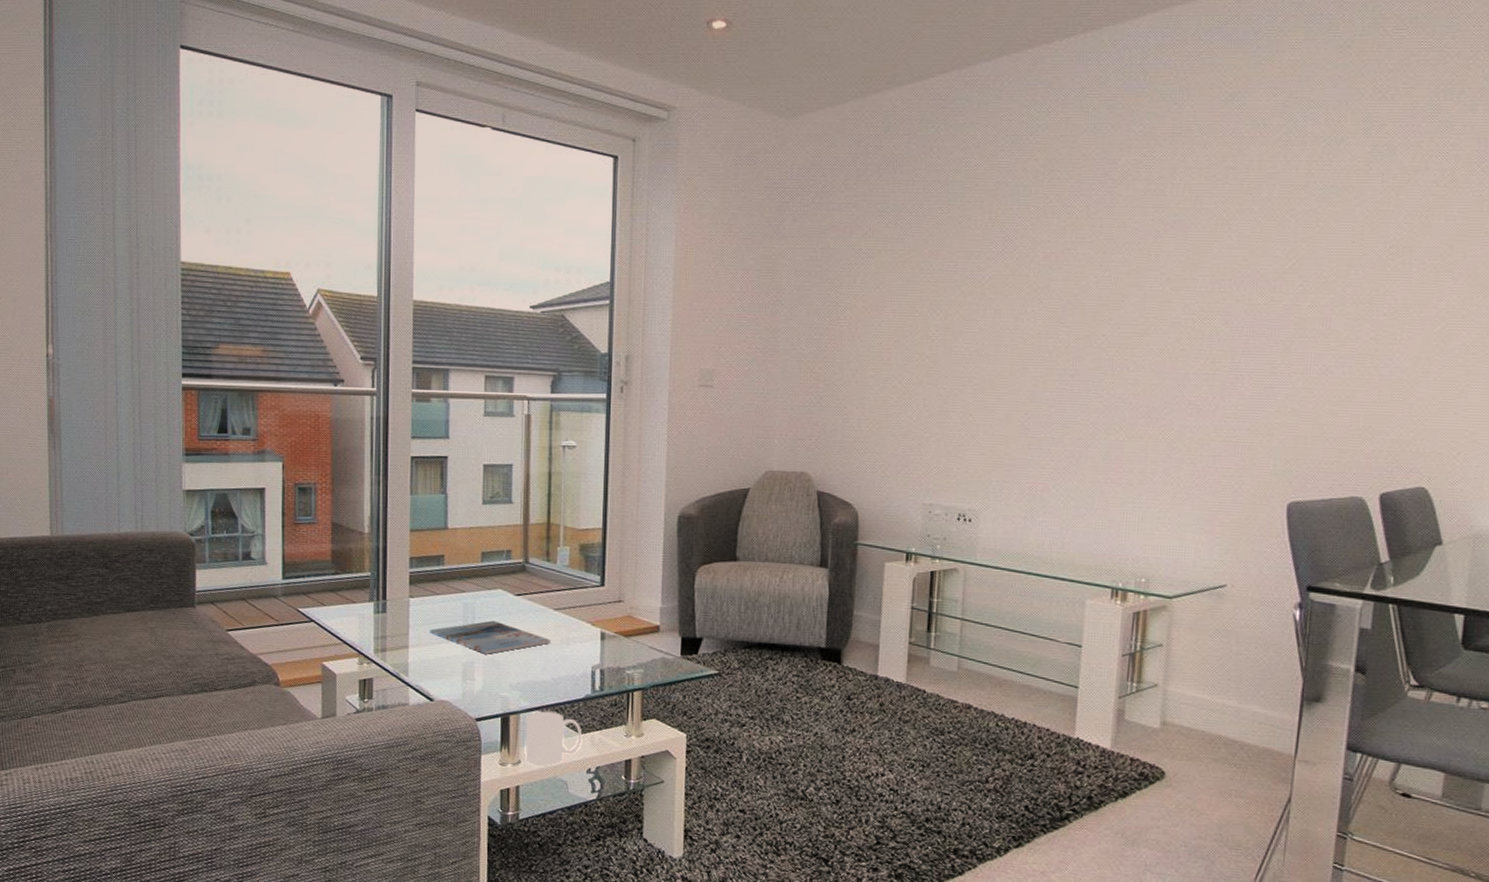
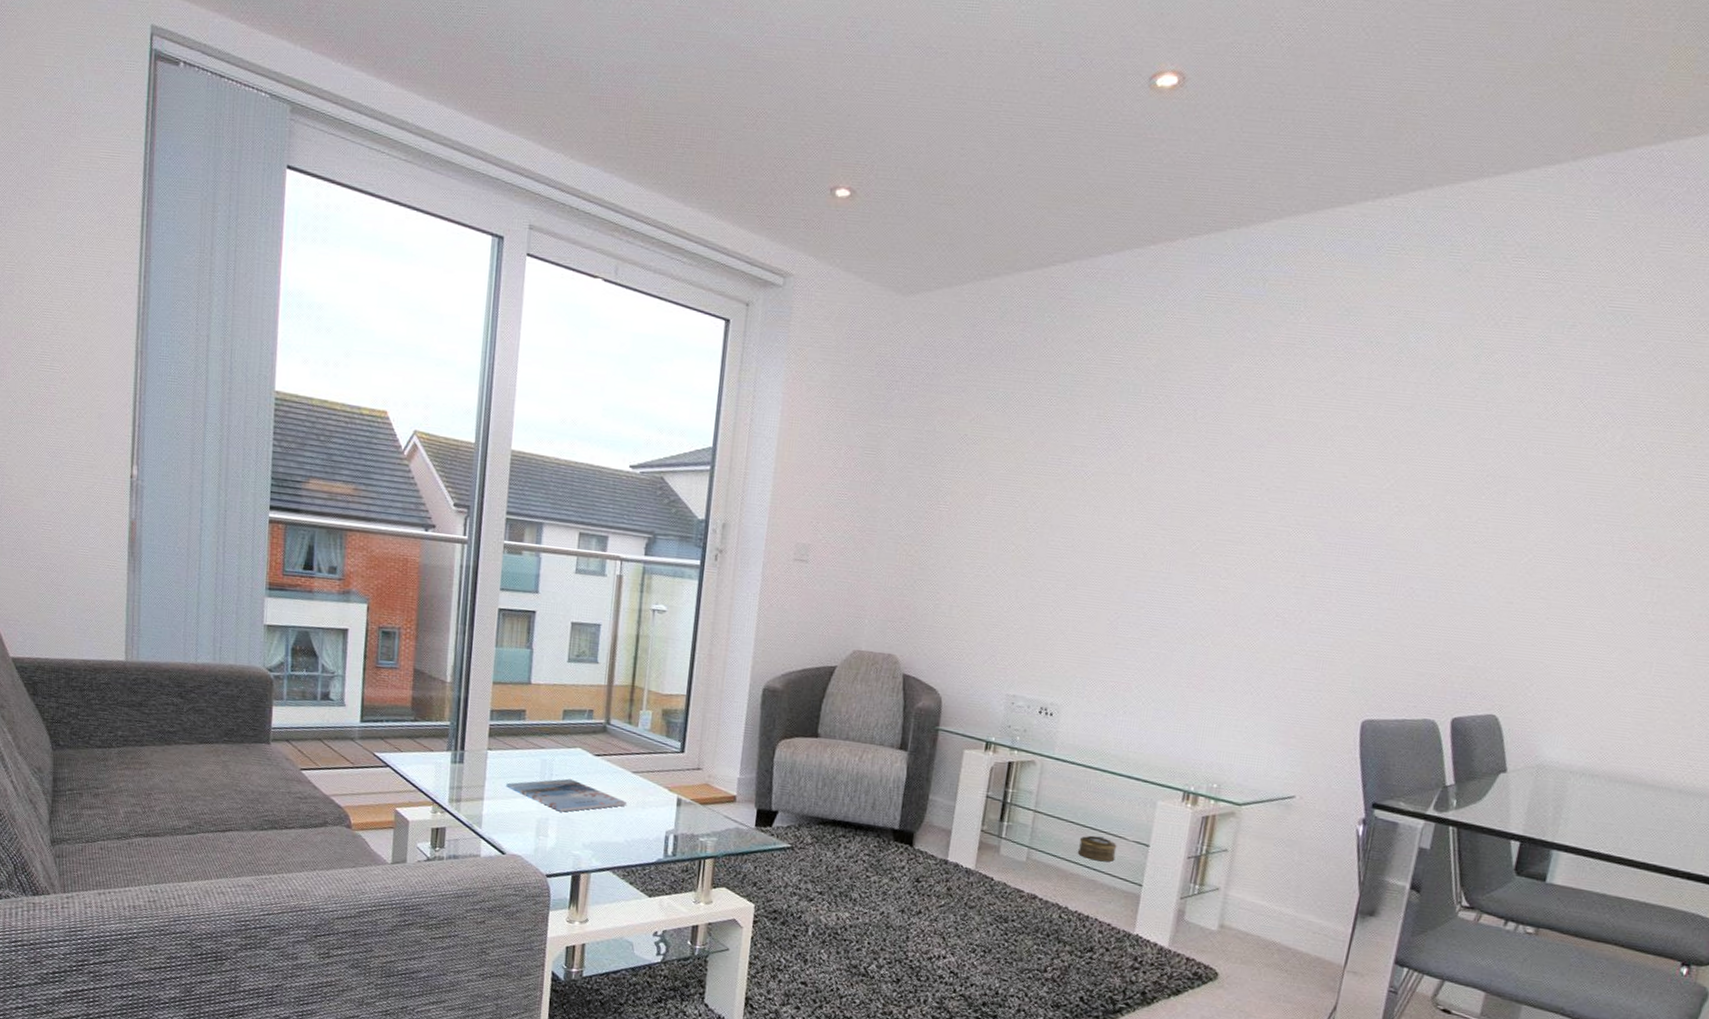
mug: present [525,711,583,766] -> none [593,872,652,927]
decorative box: none [1009,640,1049,666] -> present [1077,835,1117,862]

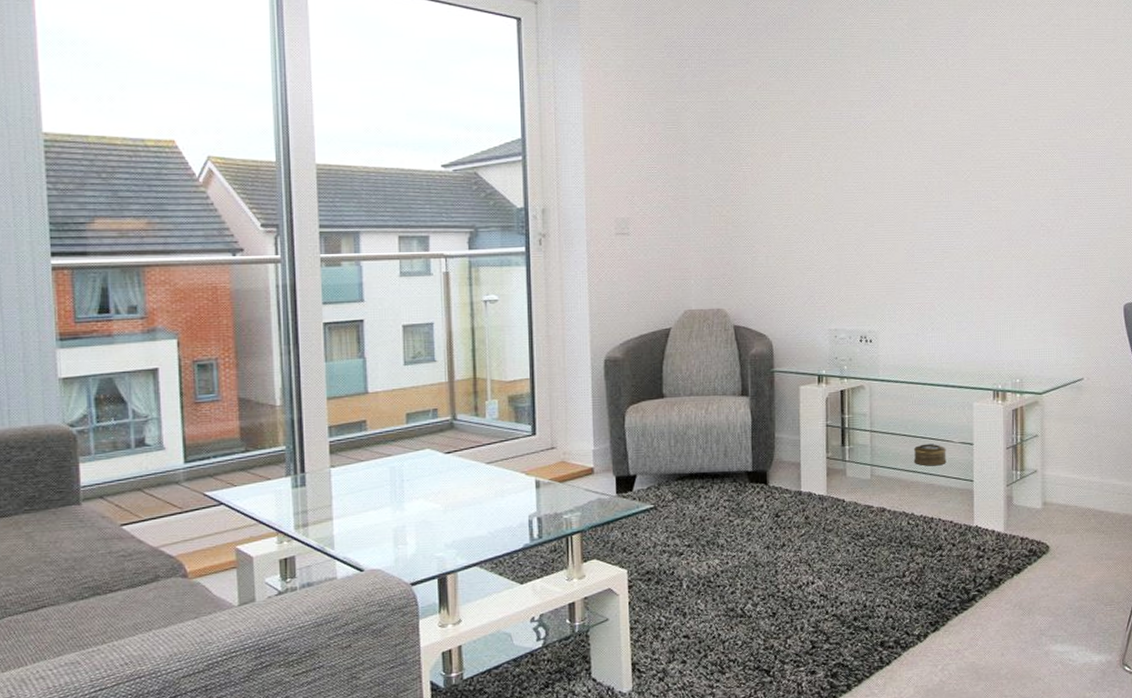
magazine: present [506,778,628,812] -> none [355,481,486,517]

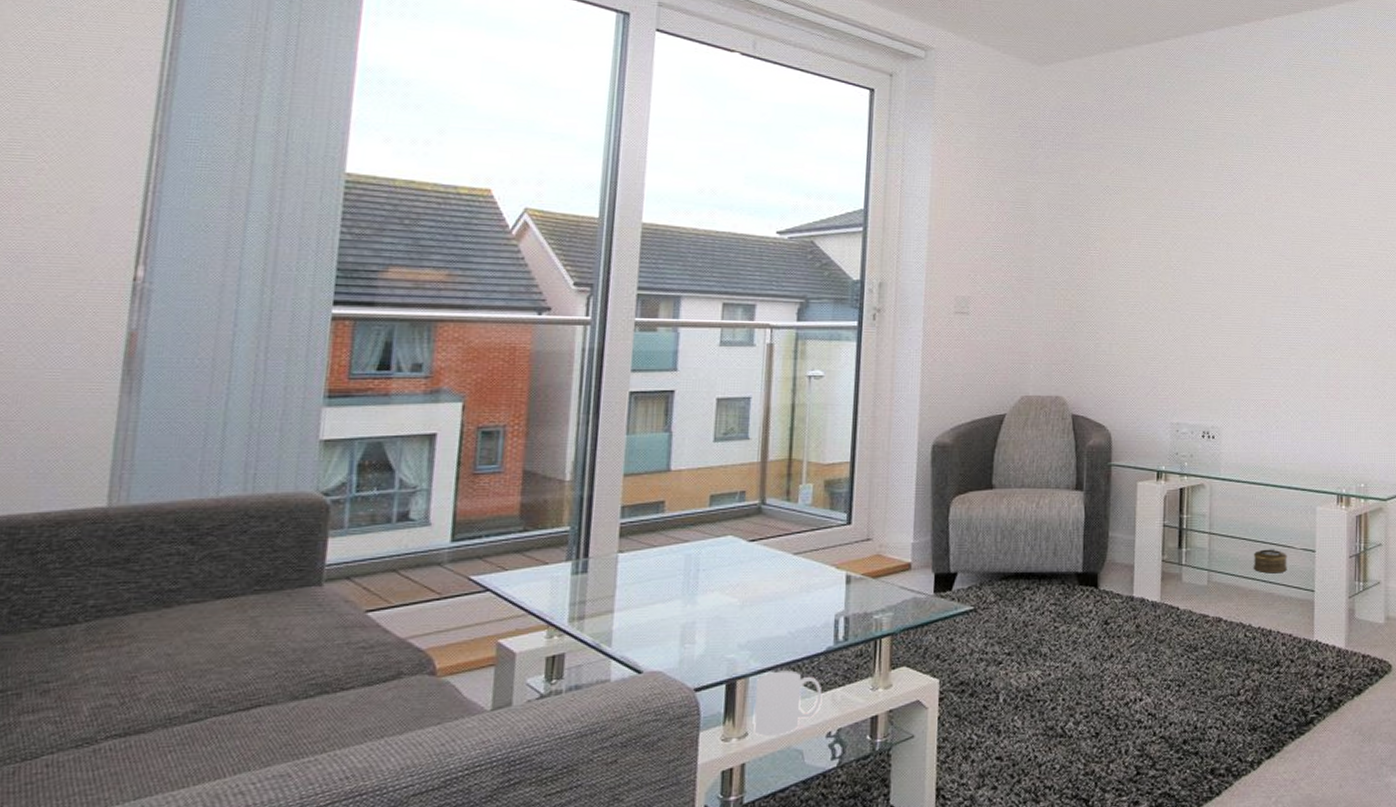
mug: none [465,565,524,622] -> present [754,670,823,736]

